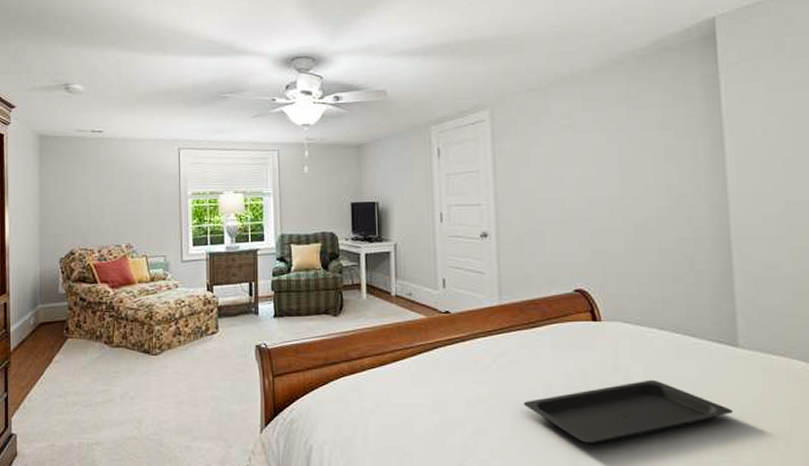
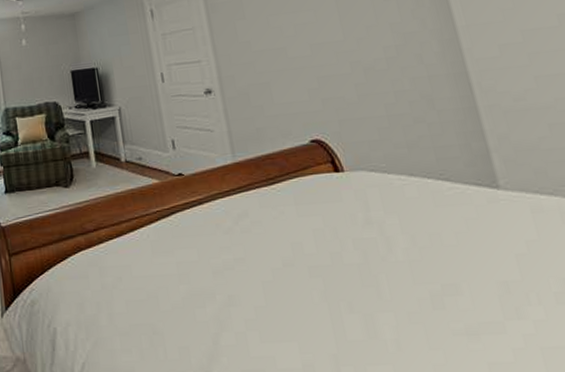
serving tray: present [523,379,733,445] -> none [273,231,508,309]

